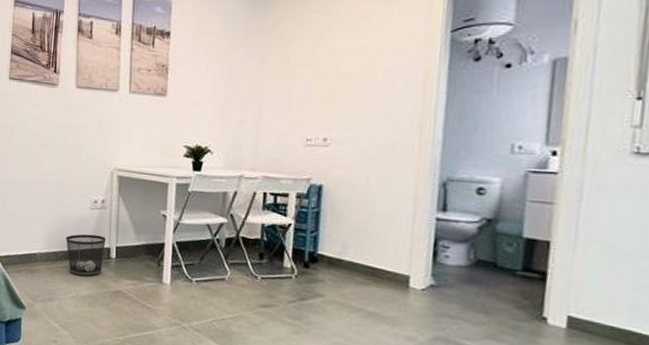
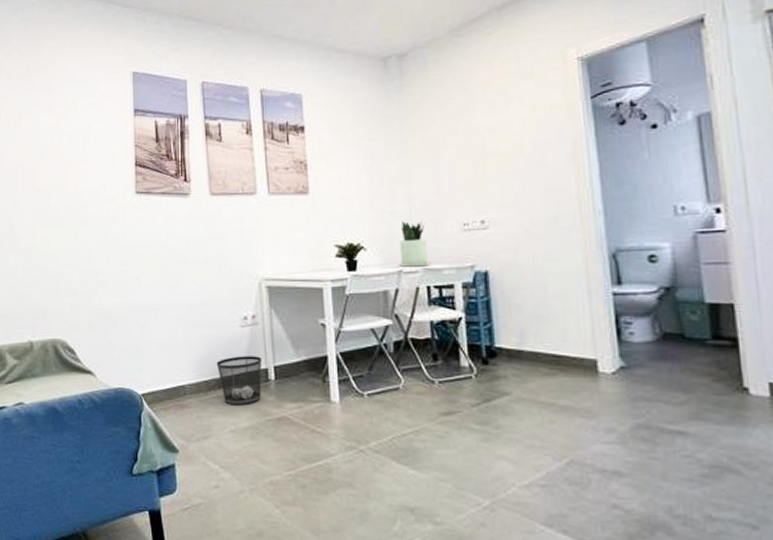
planter: none [241,131,271,175] -> present [399,220,431,267]

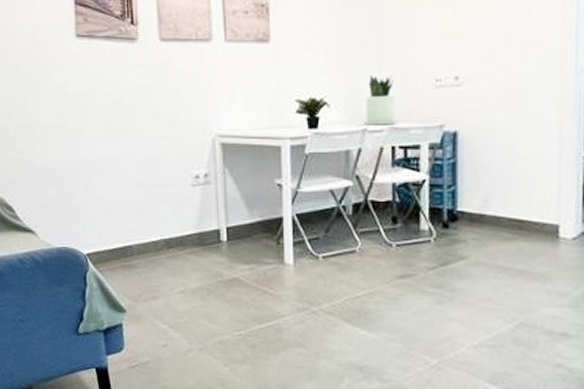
waste bin: present [216,356,262,405] -> none [165,216,214,266]

